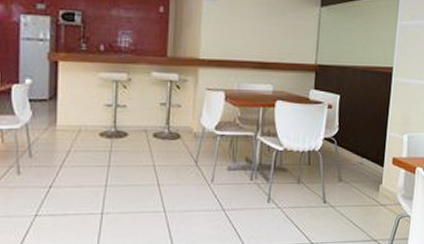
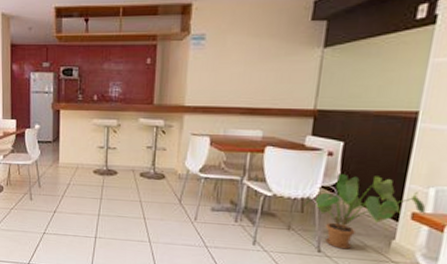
house plant: none [309,125,402,198] -> present [302,174,426,250]

